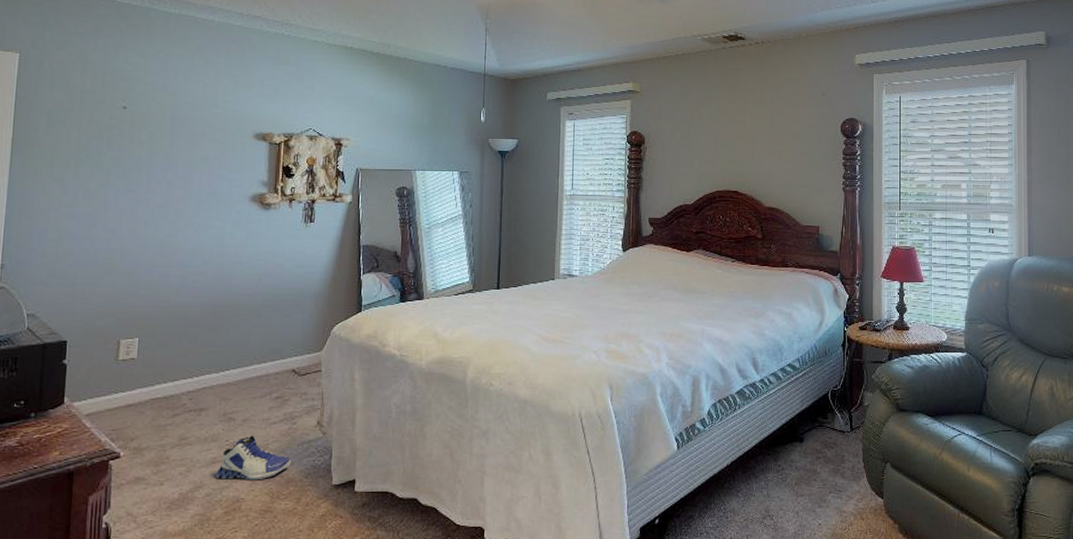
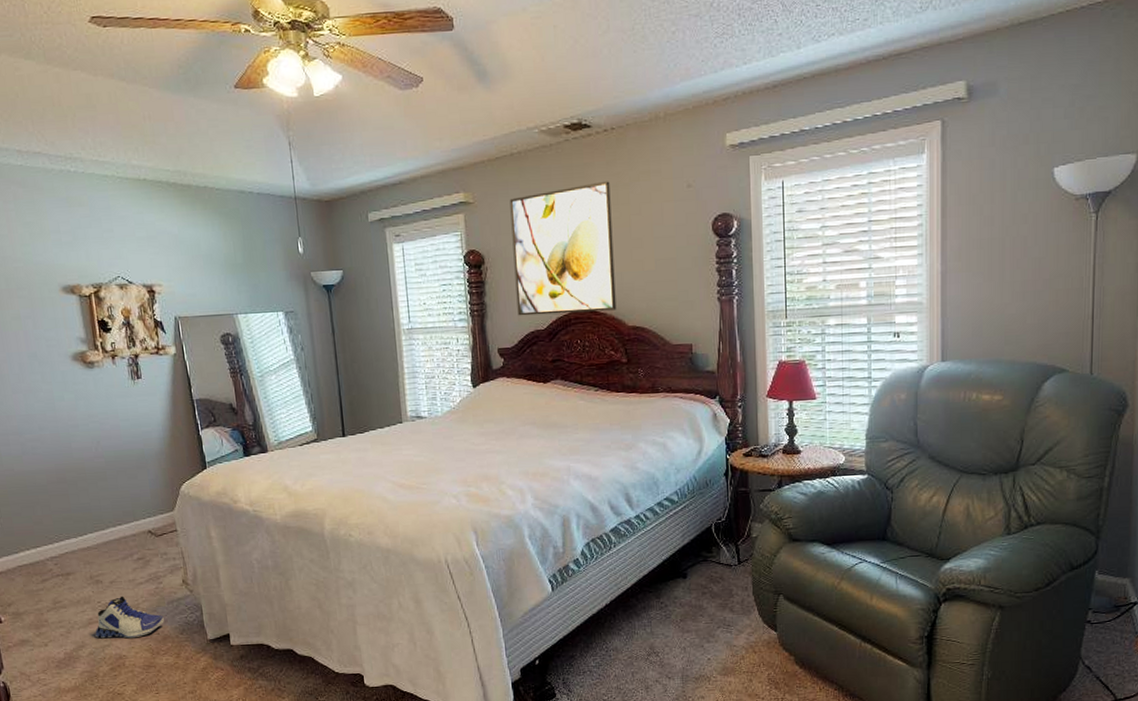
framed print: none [669,84,758,192] -> present [509,181,617,316]

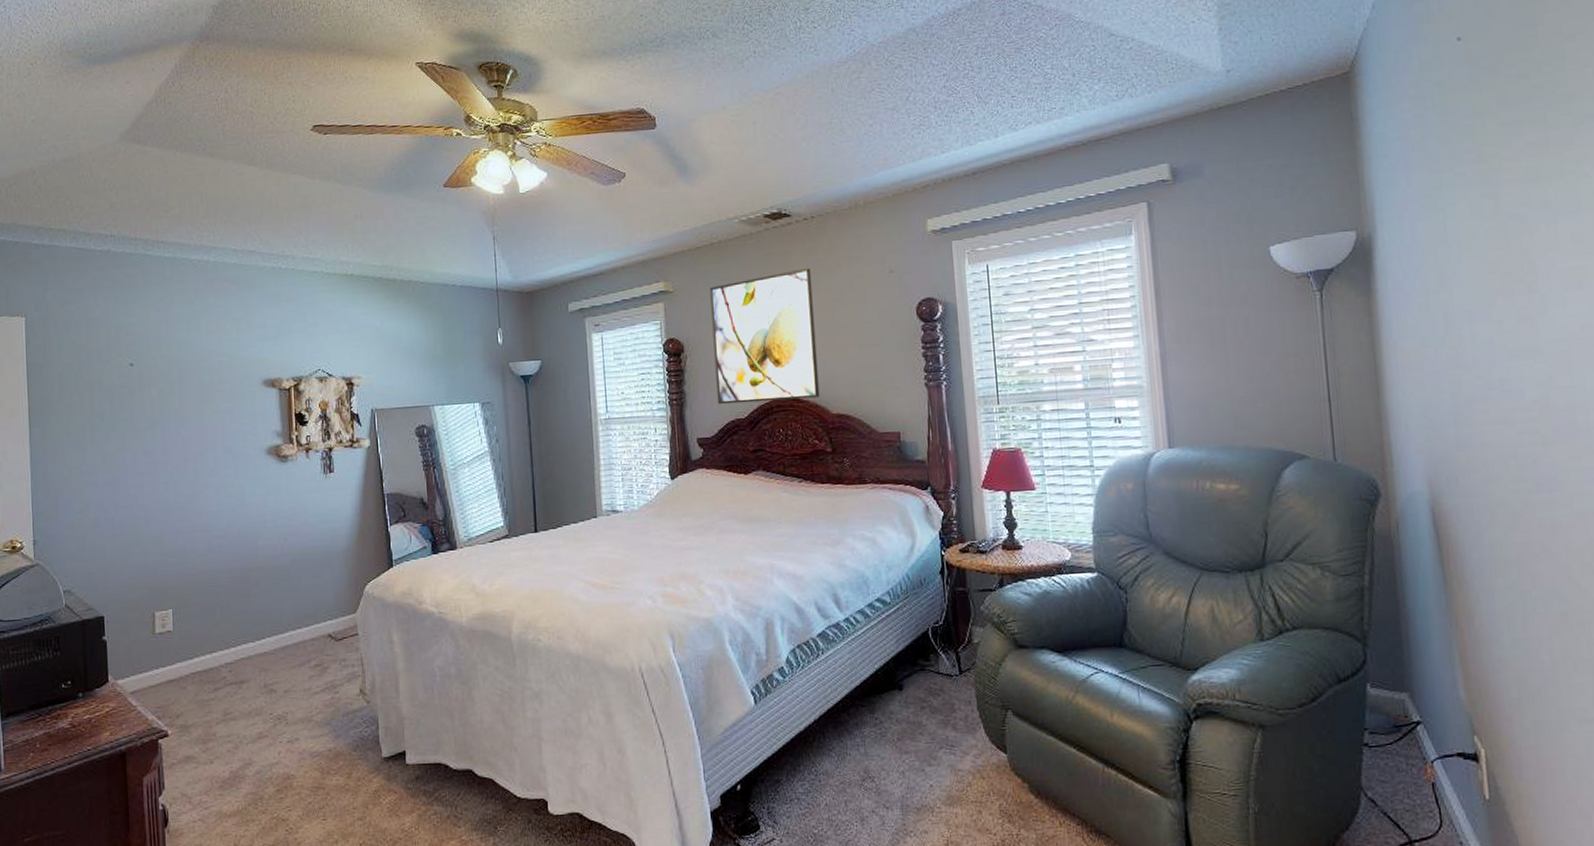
sneaker: present [95,596,164,639] -> none [264,707,338,756]

